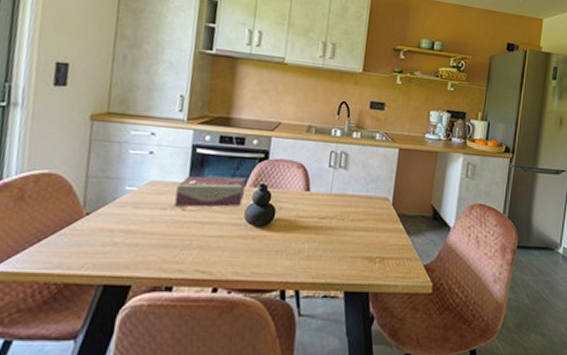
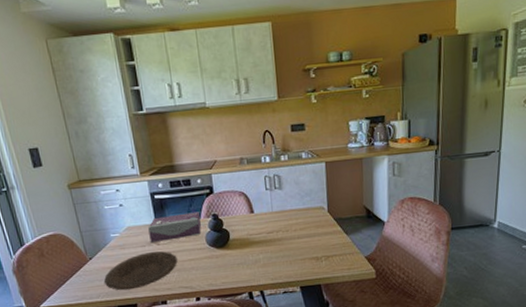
plate: none [94,217,203,265] -> present [103,251,178,291]

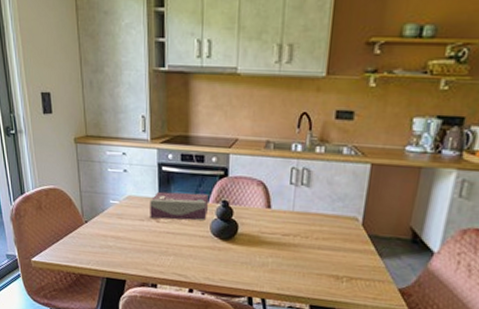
plate: present [103,251,178,291] -> none [96,227,176,264]

